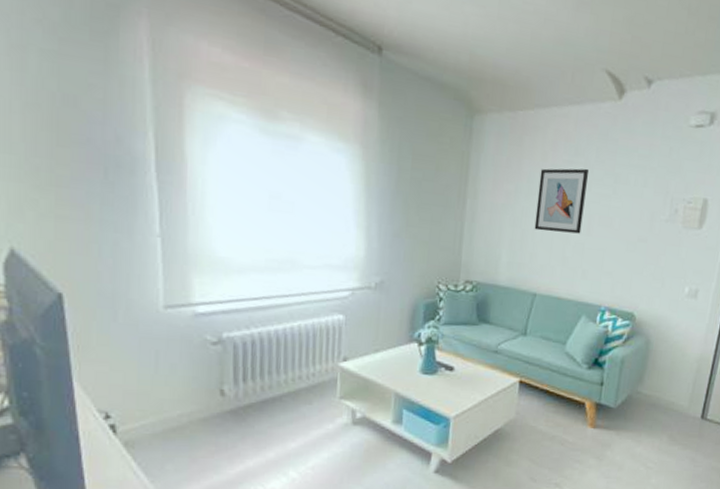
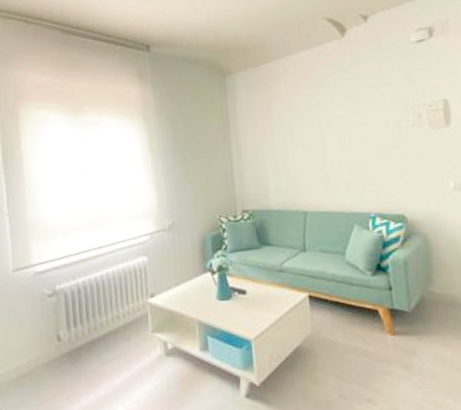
wall art: present [534,168,589,234] -> none [288,97,336,157]

